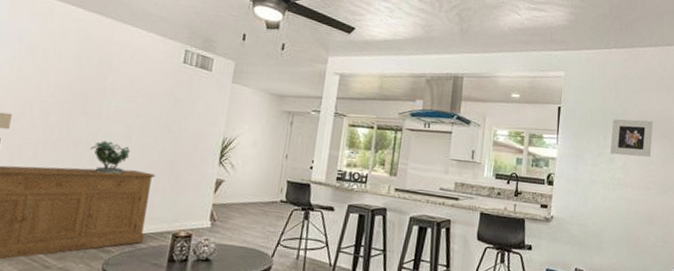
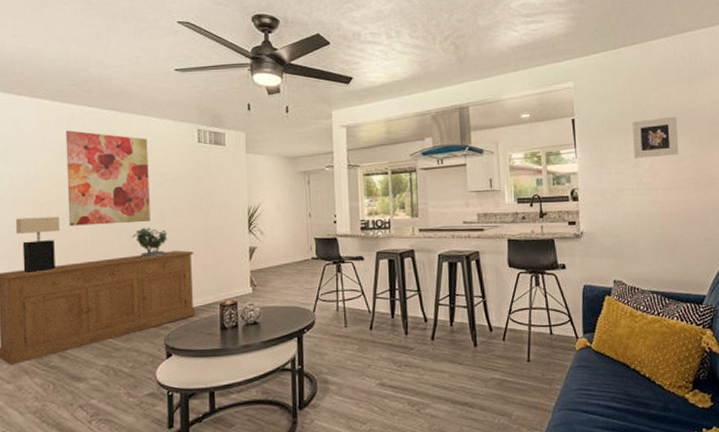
wall art: none [21,25,129,135] -> present [65,130,150,226]

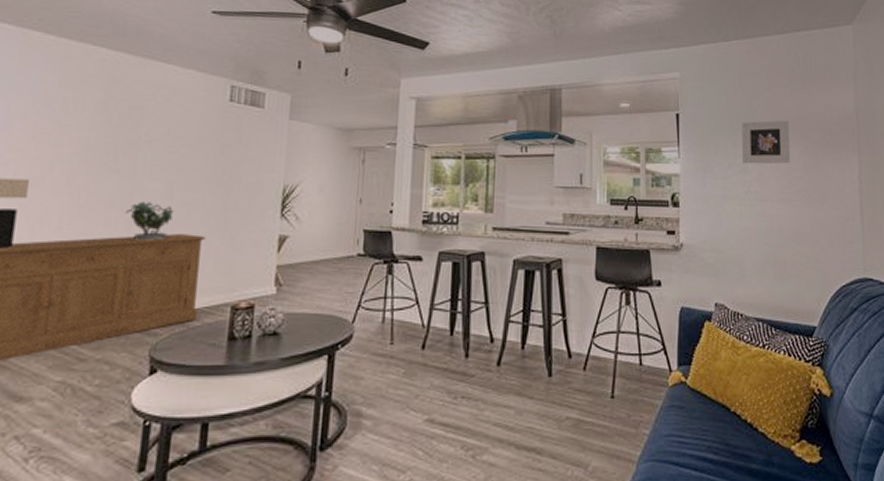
wall art: present [65,130,150,226] -> none [40,71,165,195]

